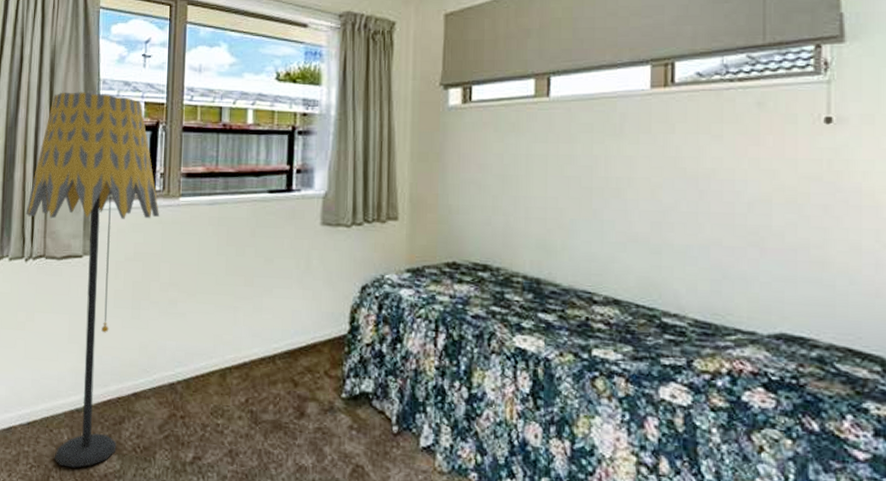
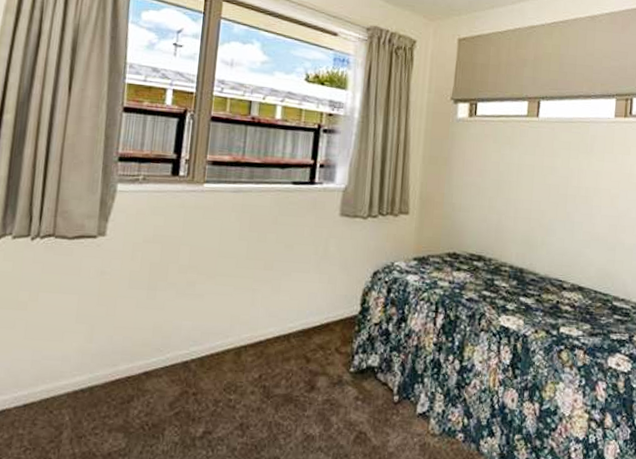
floor lamp: present [25,92,160,468] -> none [35,71,183,449]

